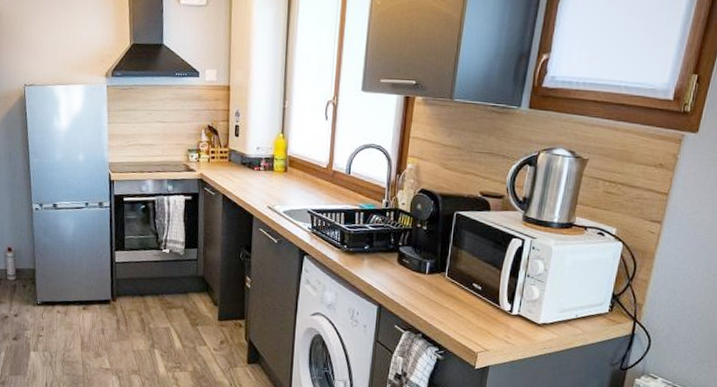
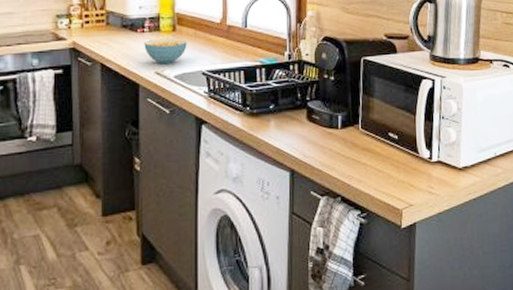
cereal bowl: none [259,177,296,201] -> present [144,38,187,65]

